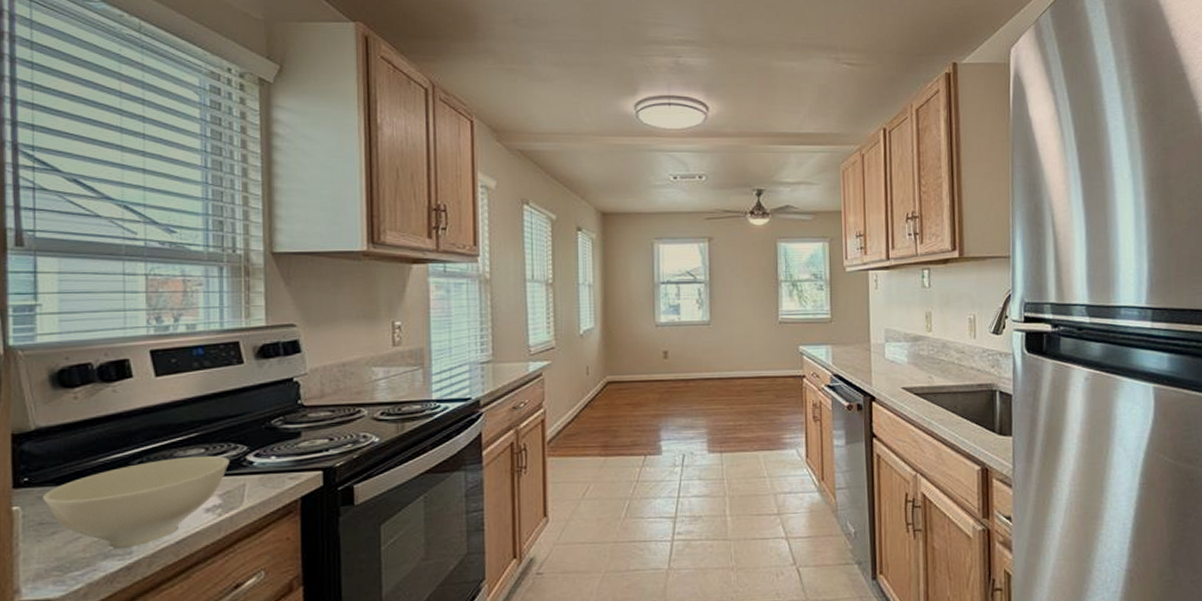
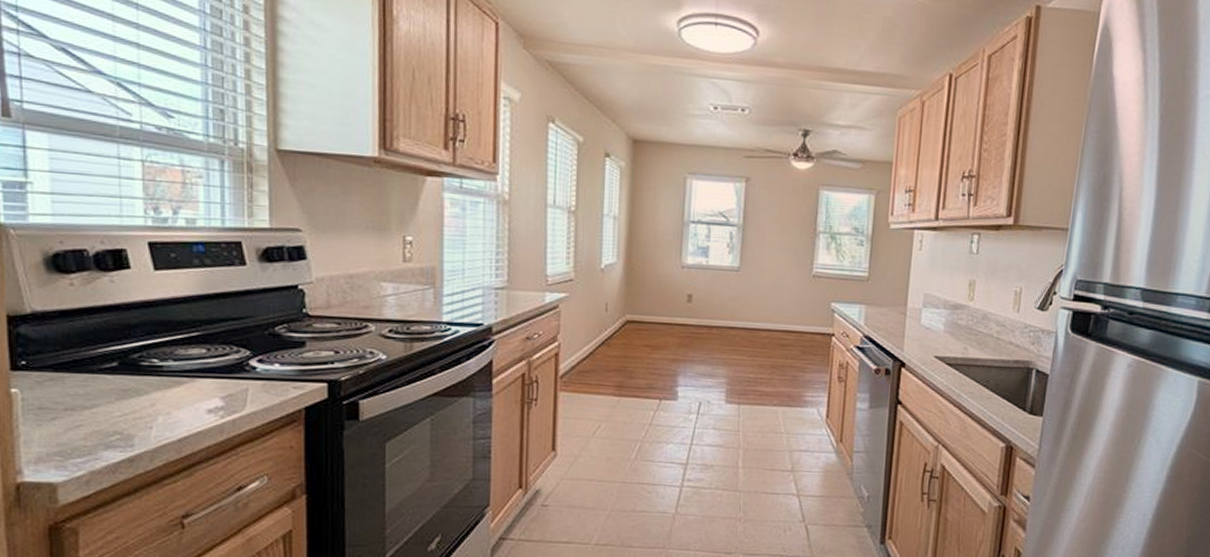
bowl: present [43,455,231,548] -> none [42,355,233,440]

